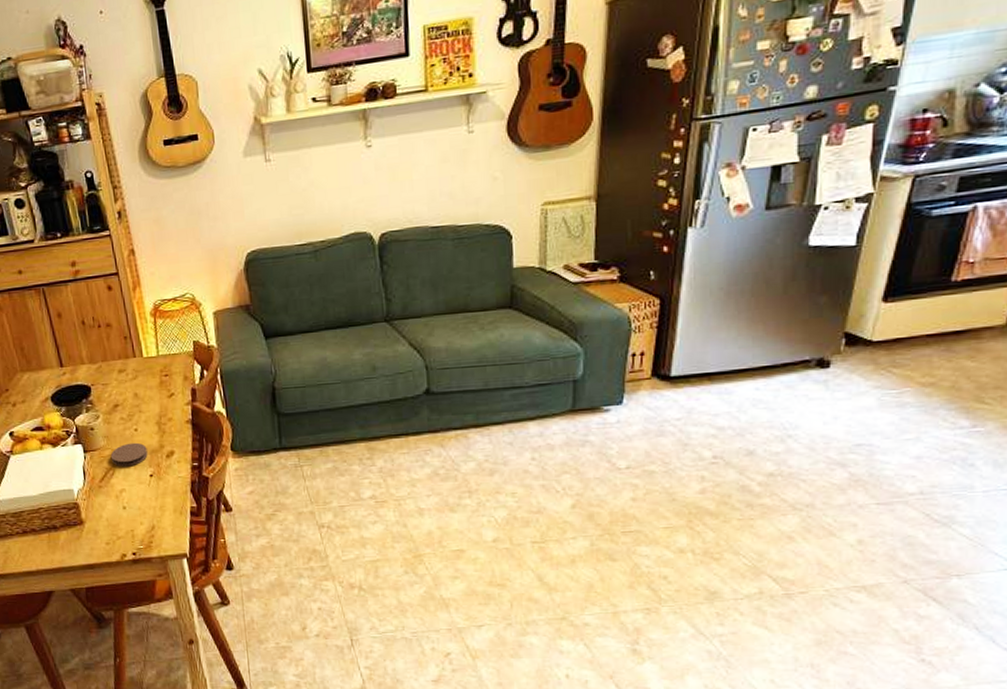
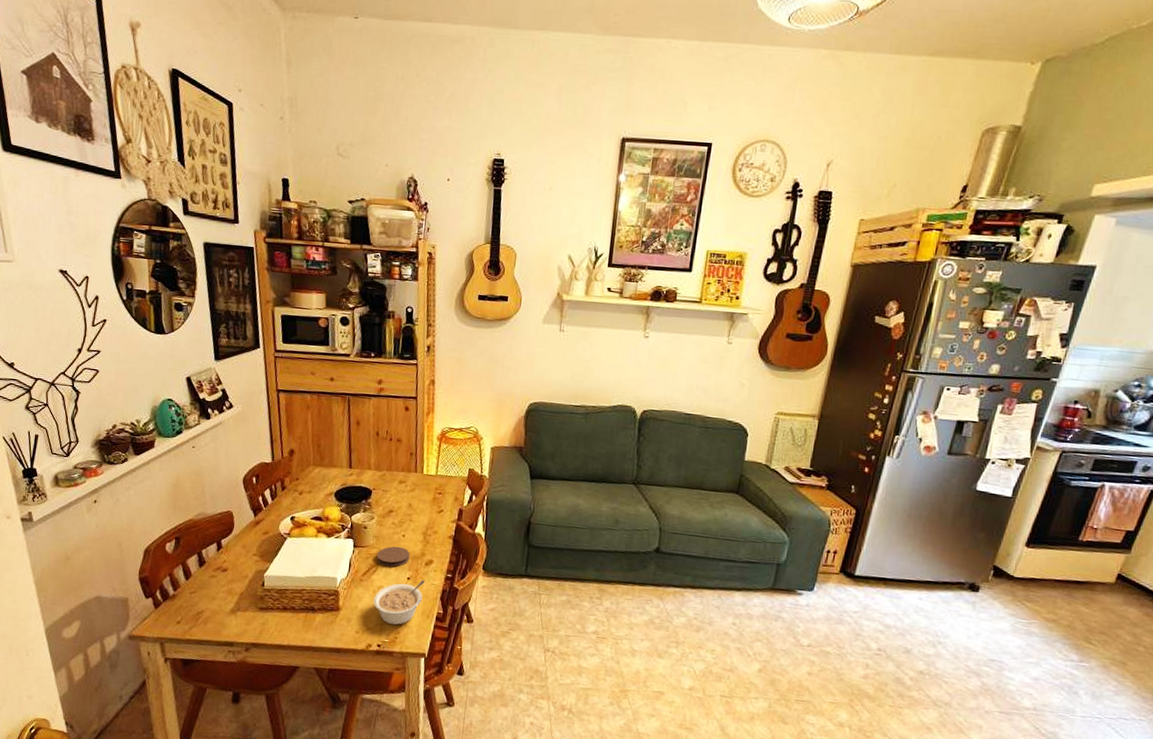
legume: none [117,474,171,529] -> present [373,580,425,625]

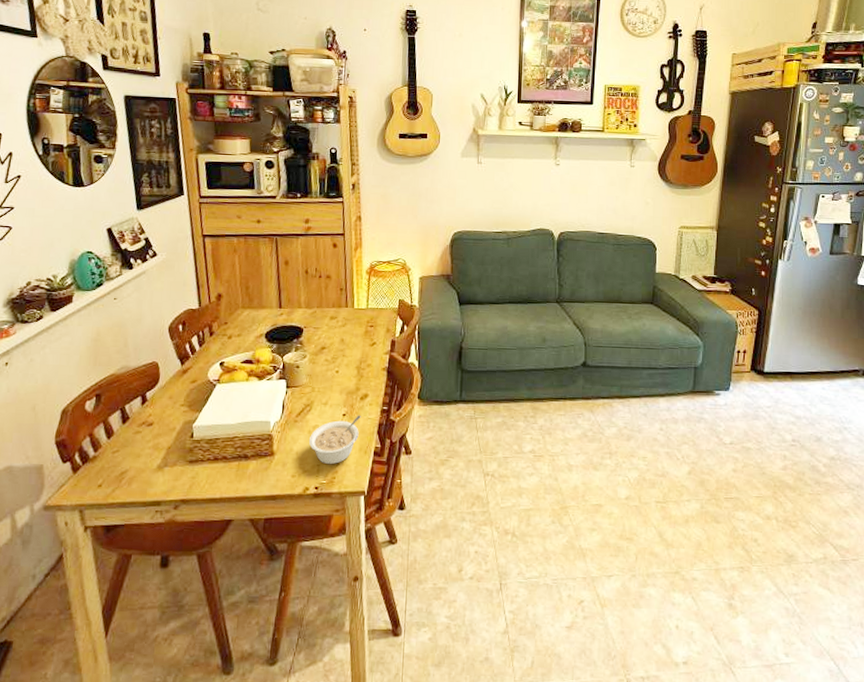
coaster: present [376,546,410,567] -> none [310,383,344,405]

